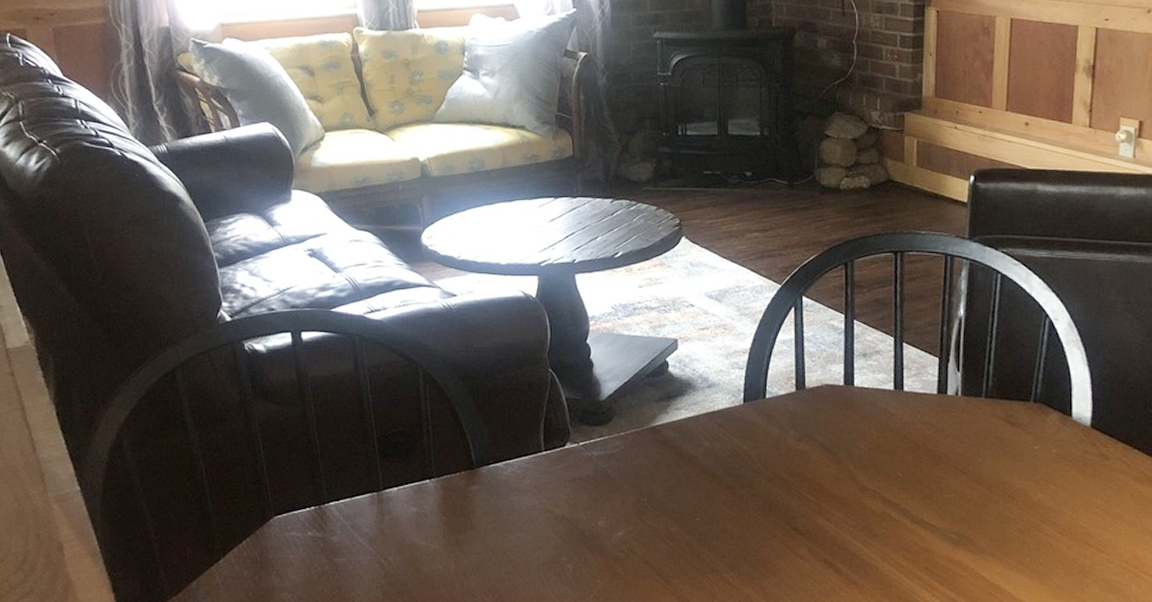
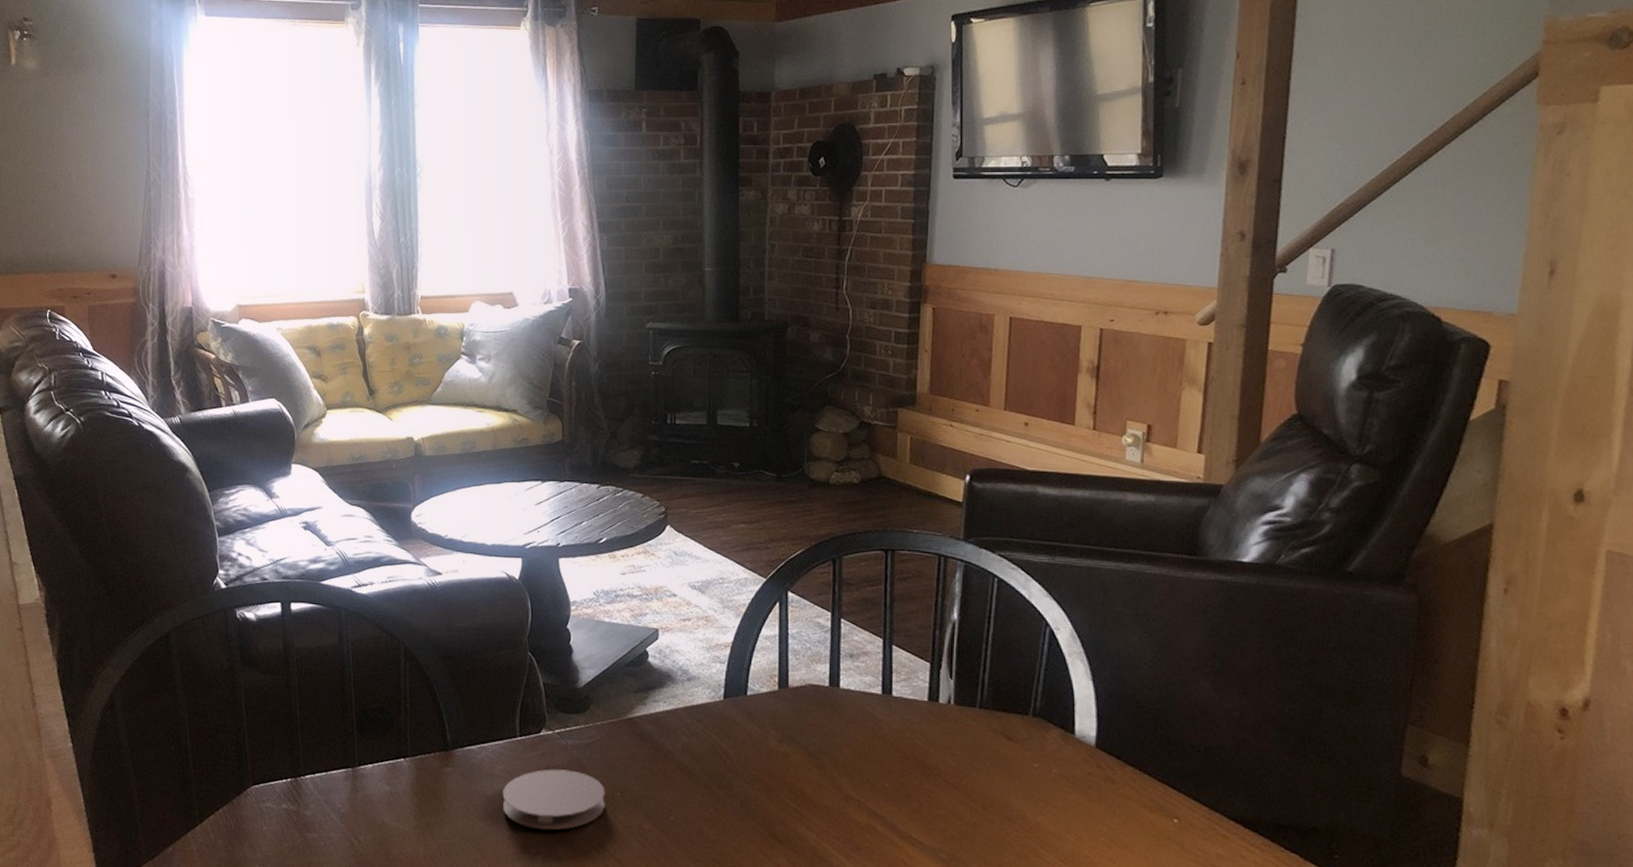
coaster: none [530,480,632,539] -> present [502,769,605,830]

